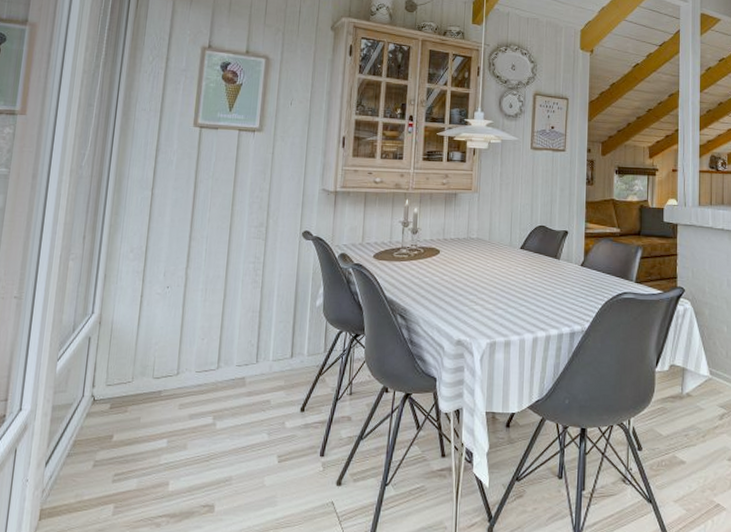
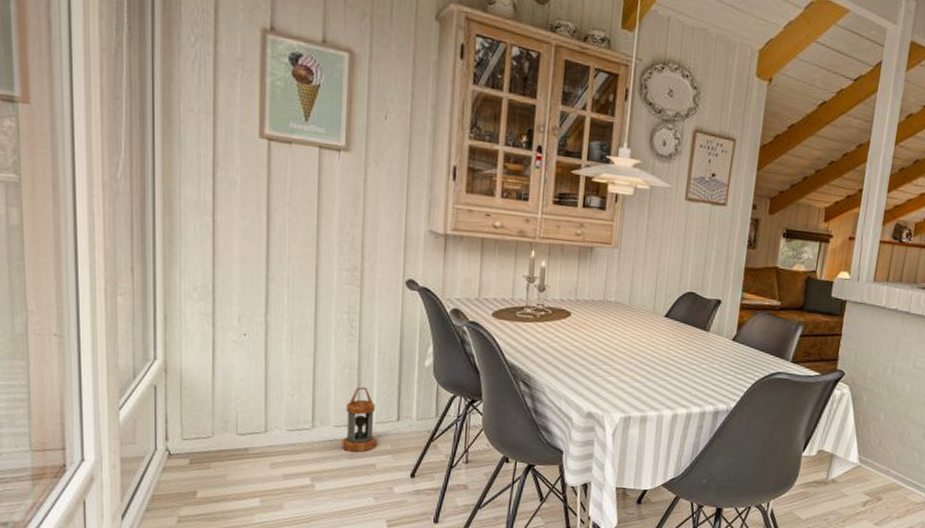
lantern: none [241,328,272,389] -> present [341,387,377,452]

